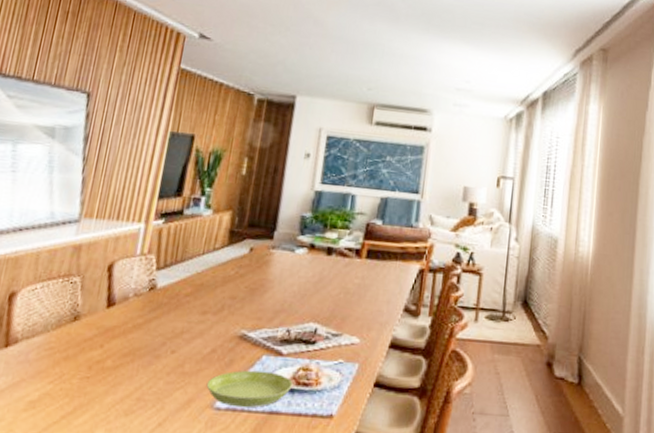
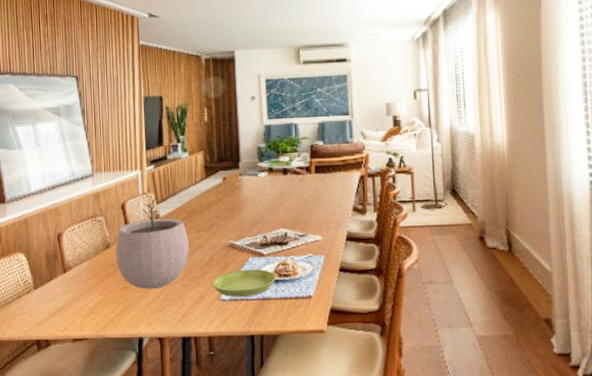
plant pot: none [83,261,189,384] -> present [115,197,189,290]

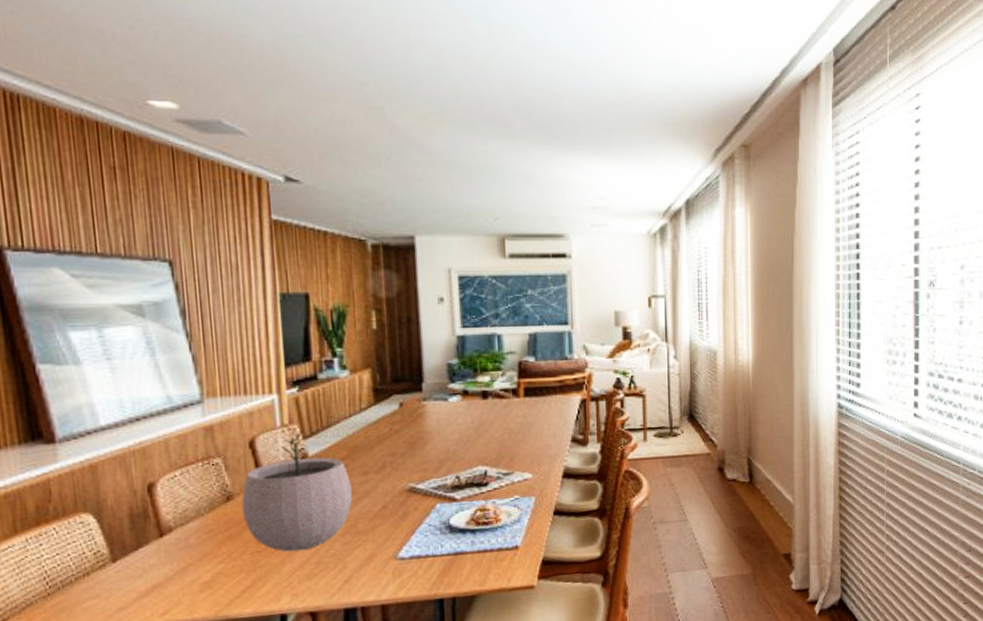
saucer: present [211,269,276,298] -> none [384,517,473,555]

